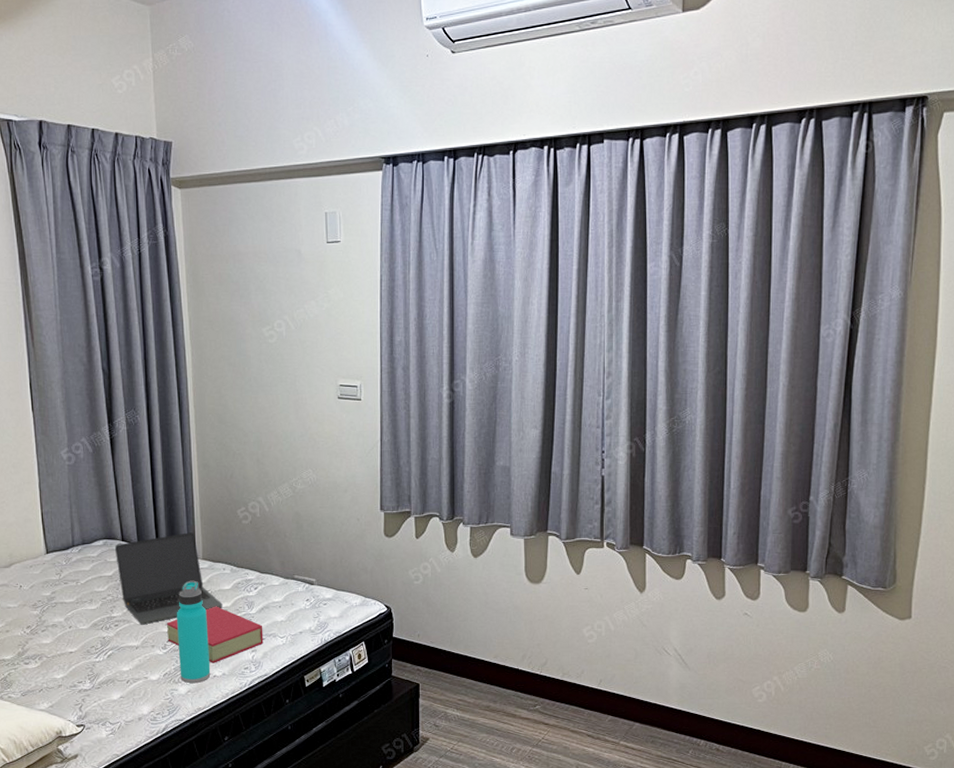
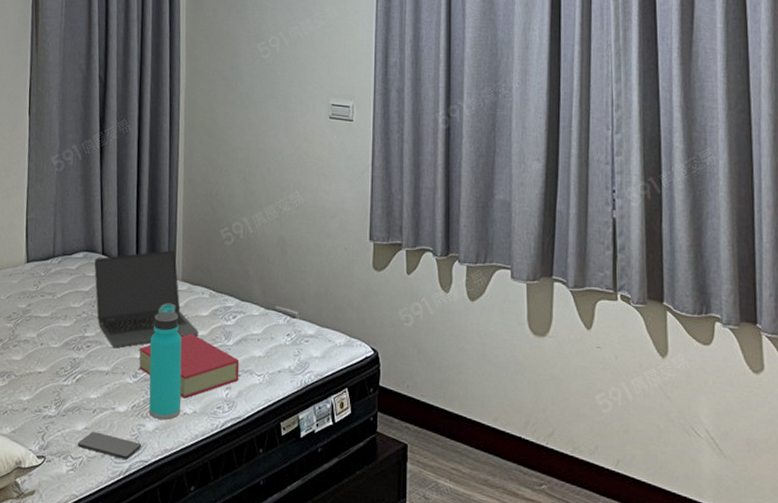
smartphone: none [114,699,176,720] -> present [77,431,142,459]

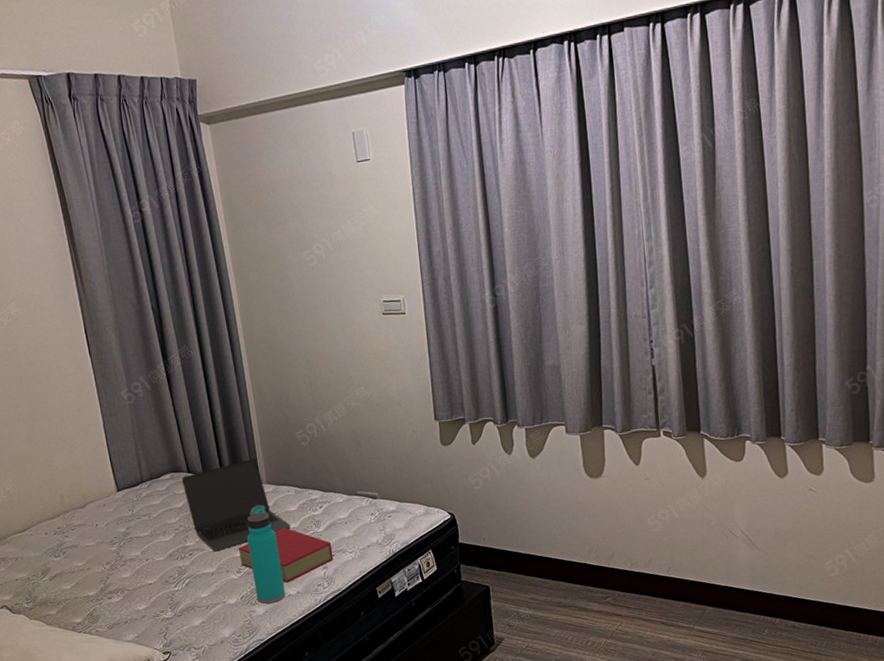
smartphone: present [77,431,142,459] -> none [197,623,256,642]

